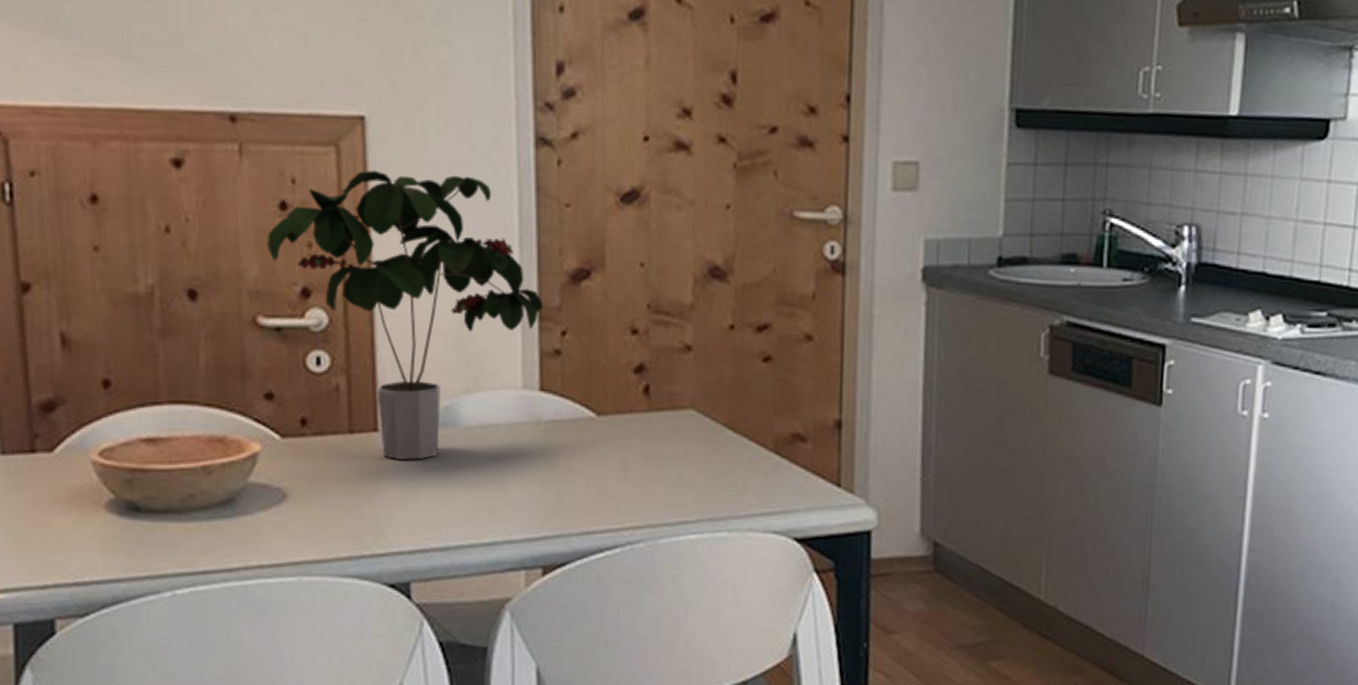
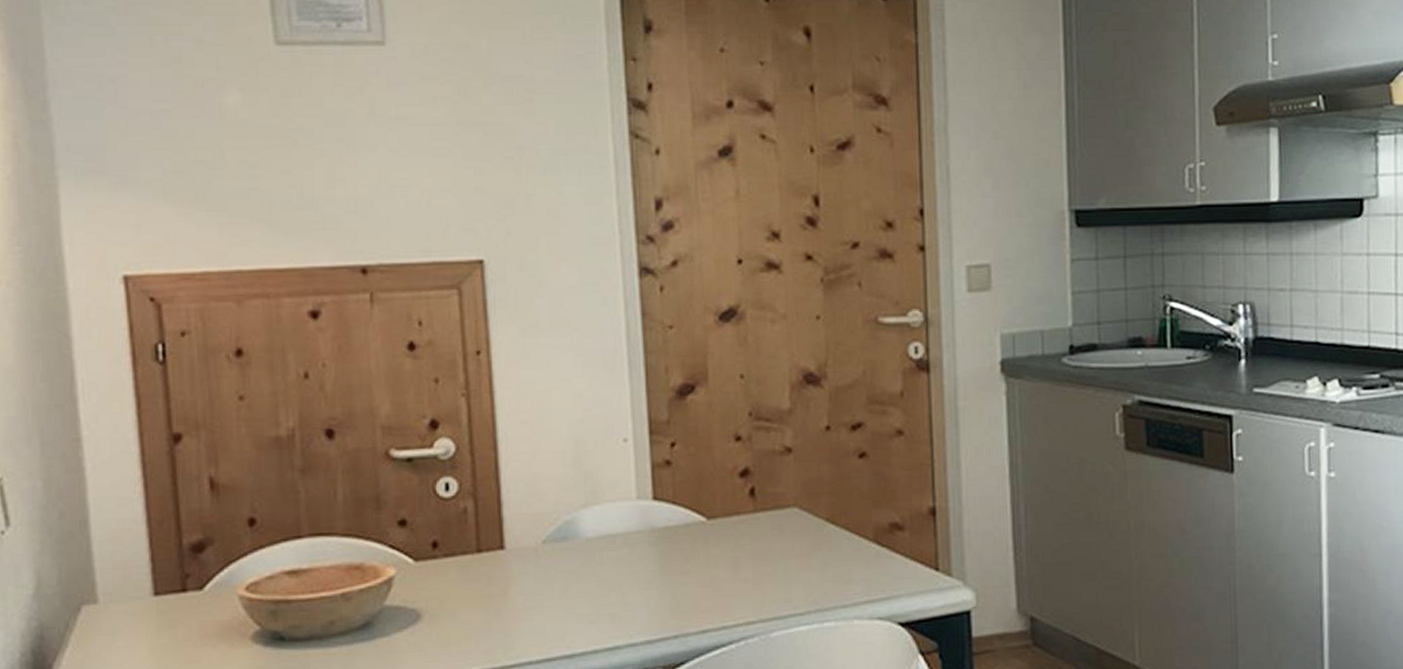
potted plant: present [267,170,543,461] -> none [397,307,653,575]

